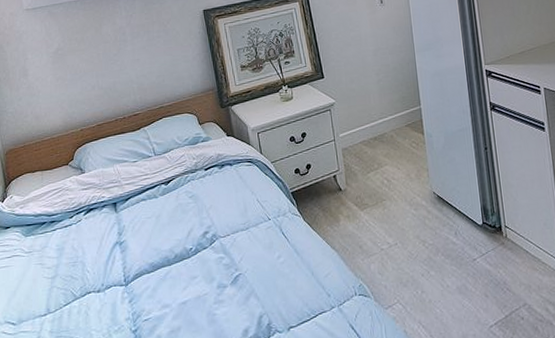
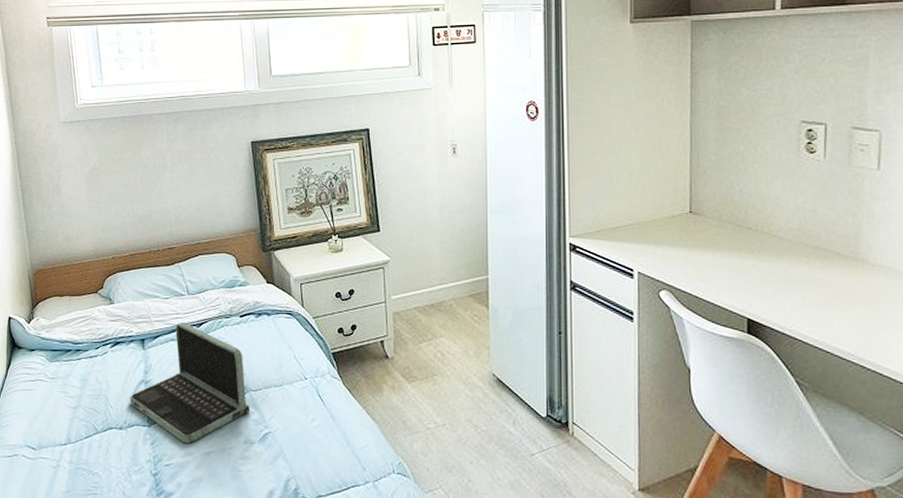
laptop: none [106,181,220,296] -> present [130,321,249,444]

